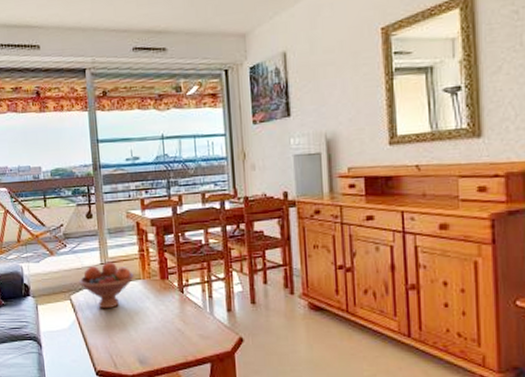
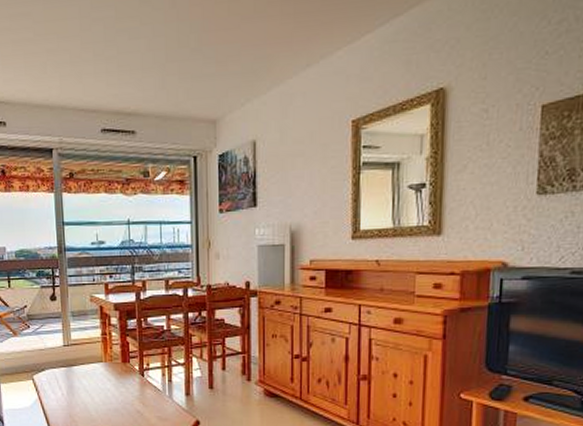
fruit bowl: present [79,261,134,309] -> none [41,344,96,390]

